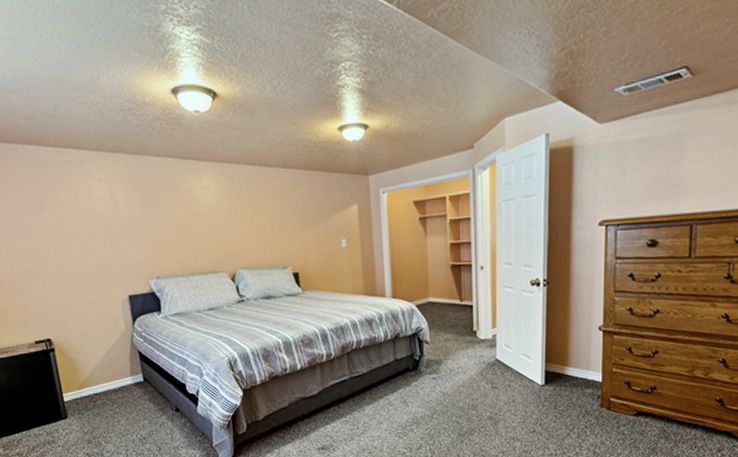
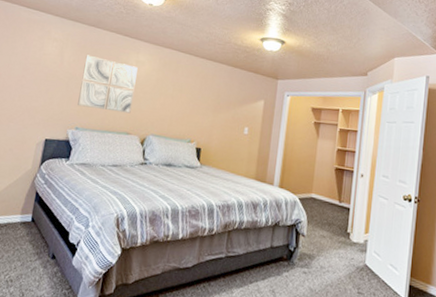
wall art: none [141,190,211,253] -> present [77,55,138,114]

